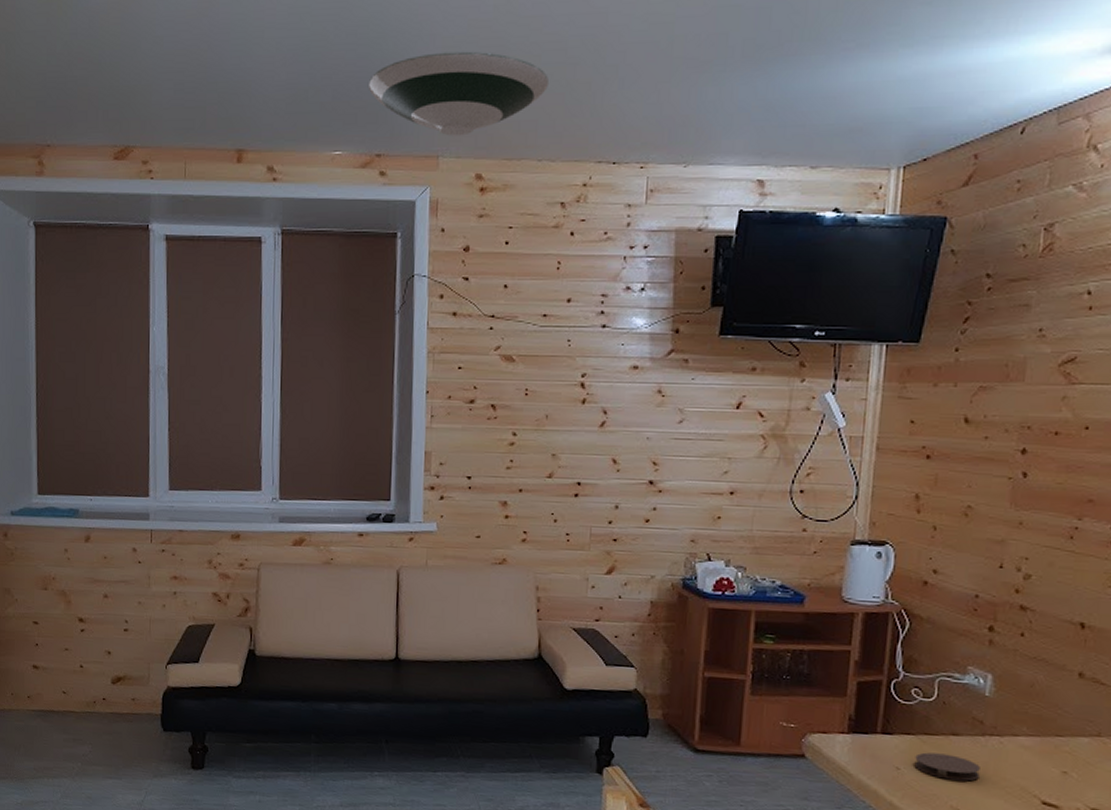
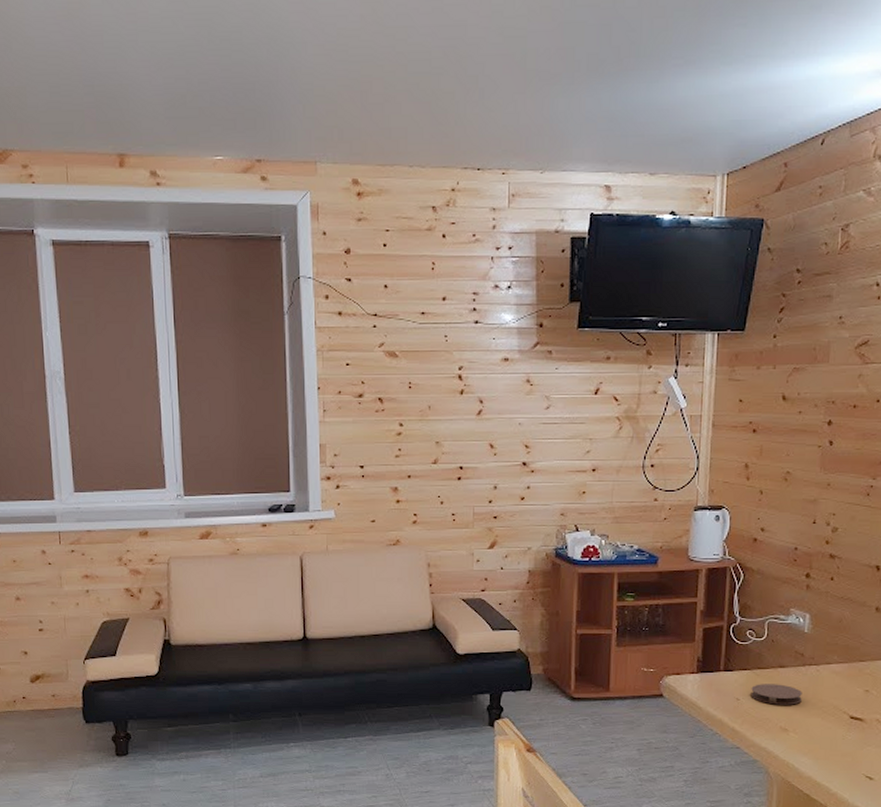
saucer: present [369,51,550,136] -> none [245,59,416,143]

